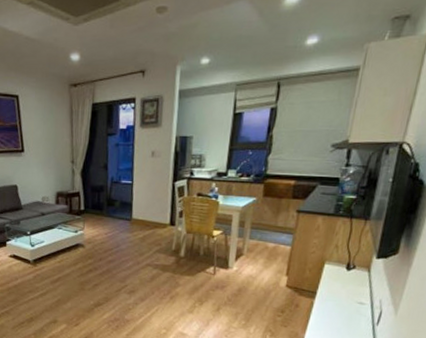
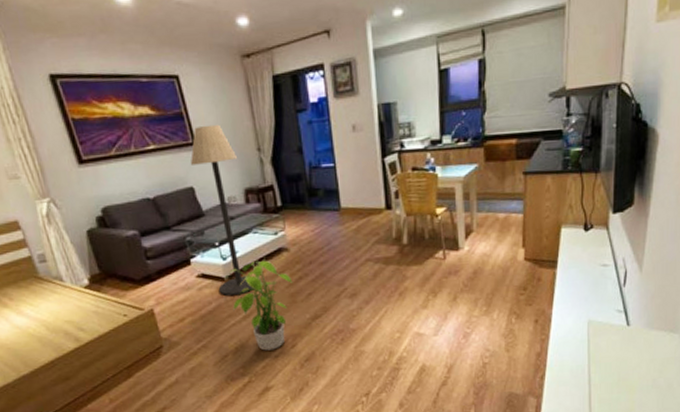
floor lamp: none [17,137,54,276] -> present [190,124,254,295]
potted plant: none [30,250,84,325] -> present [224,258,293,351]

